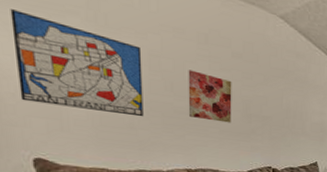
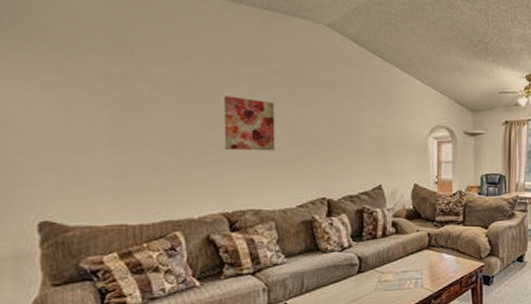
wall art: present [10,9,144,117] -> none [26,56,171,157]

